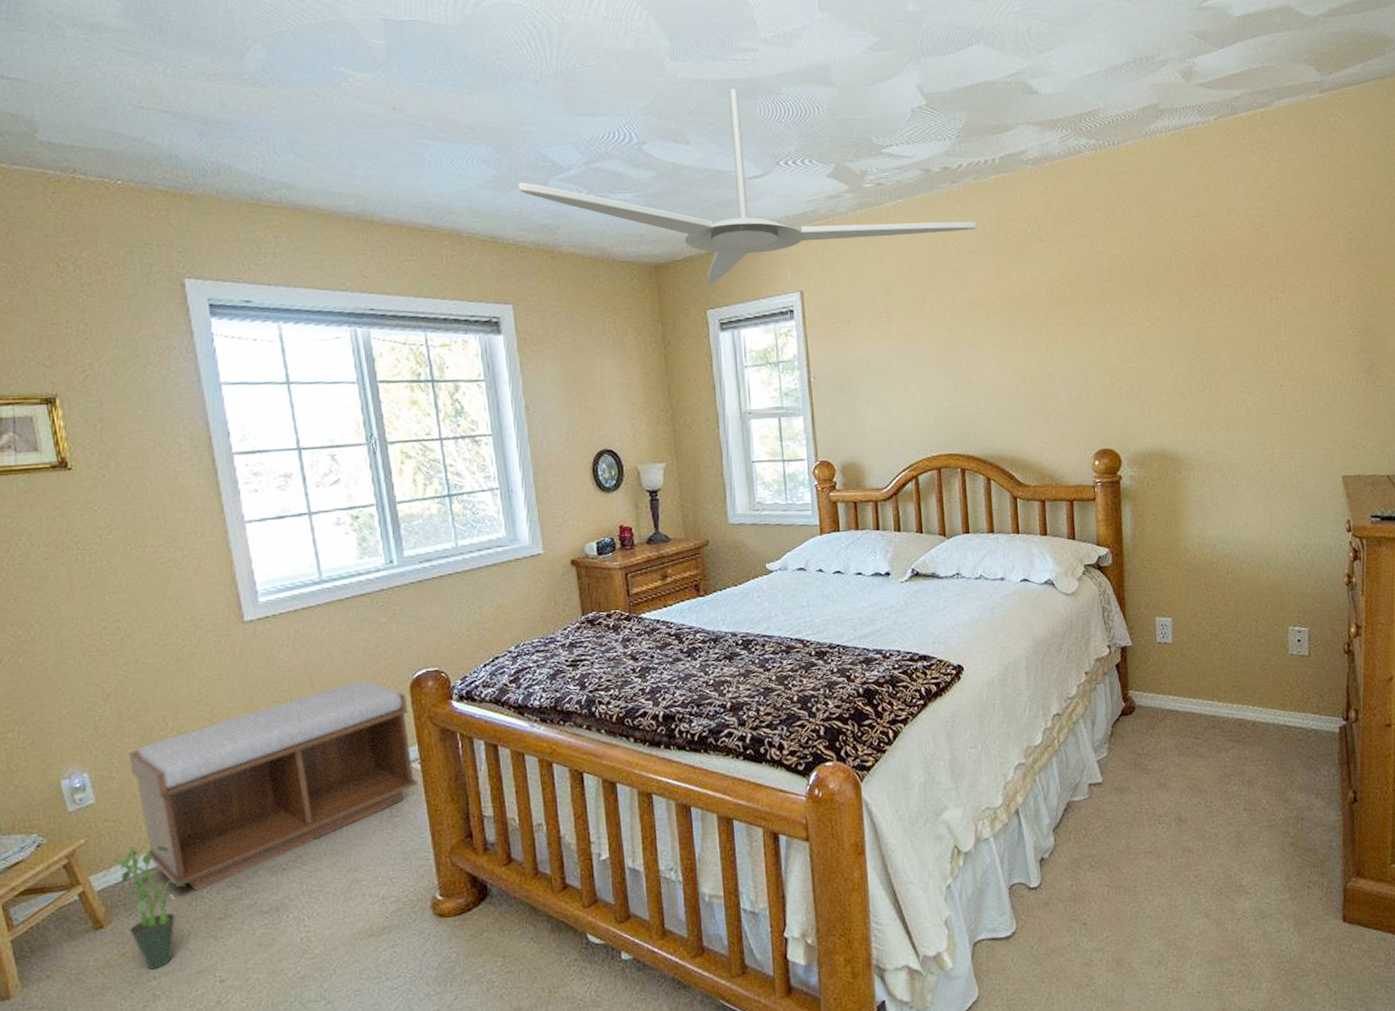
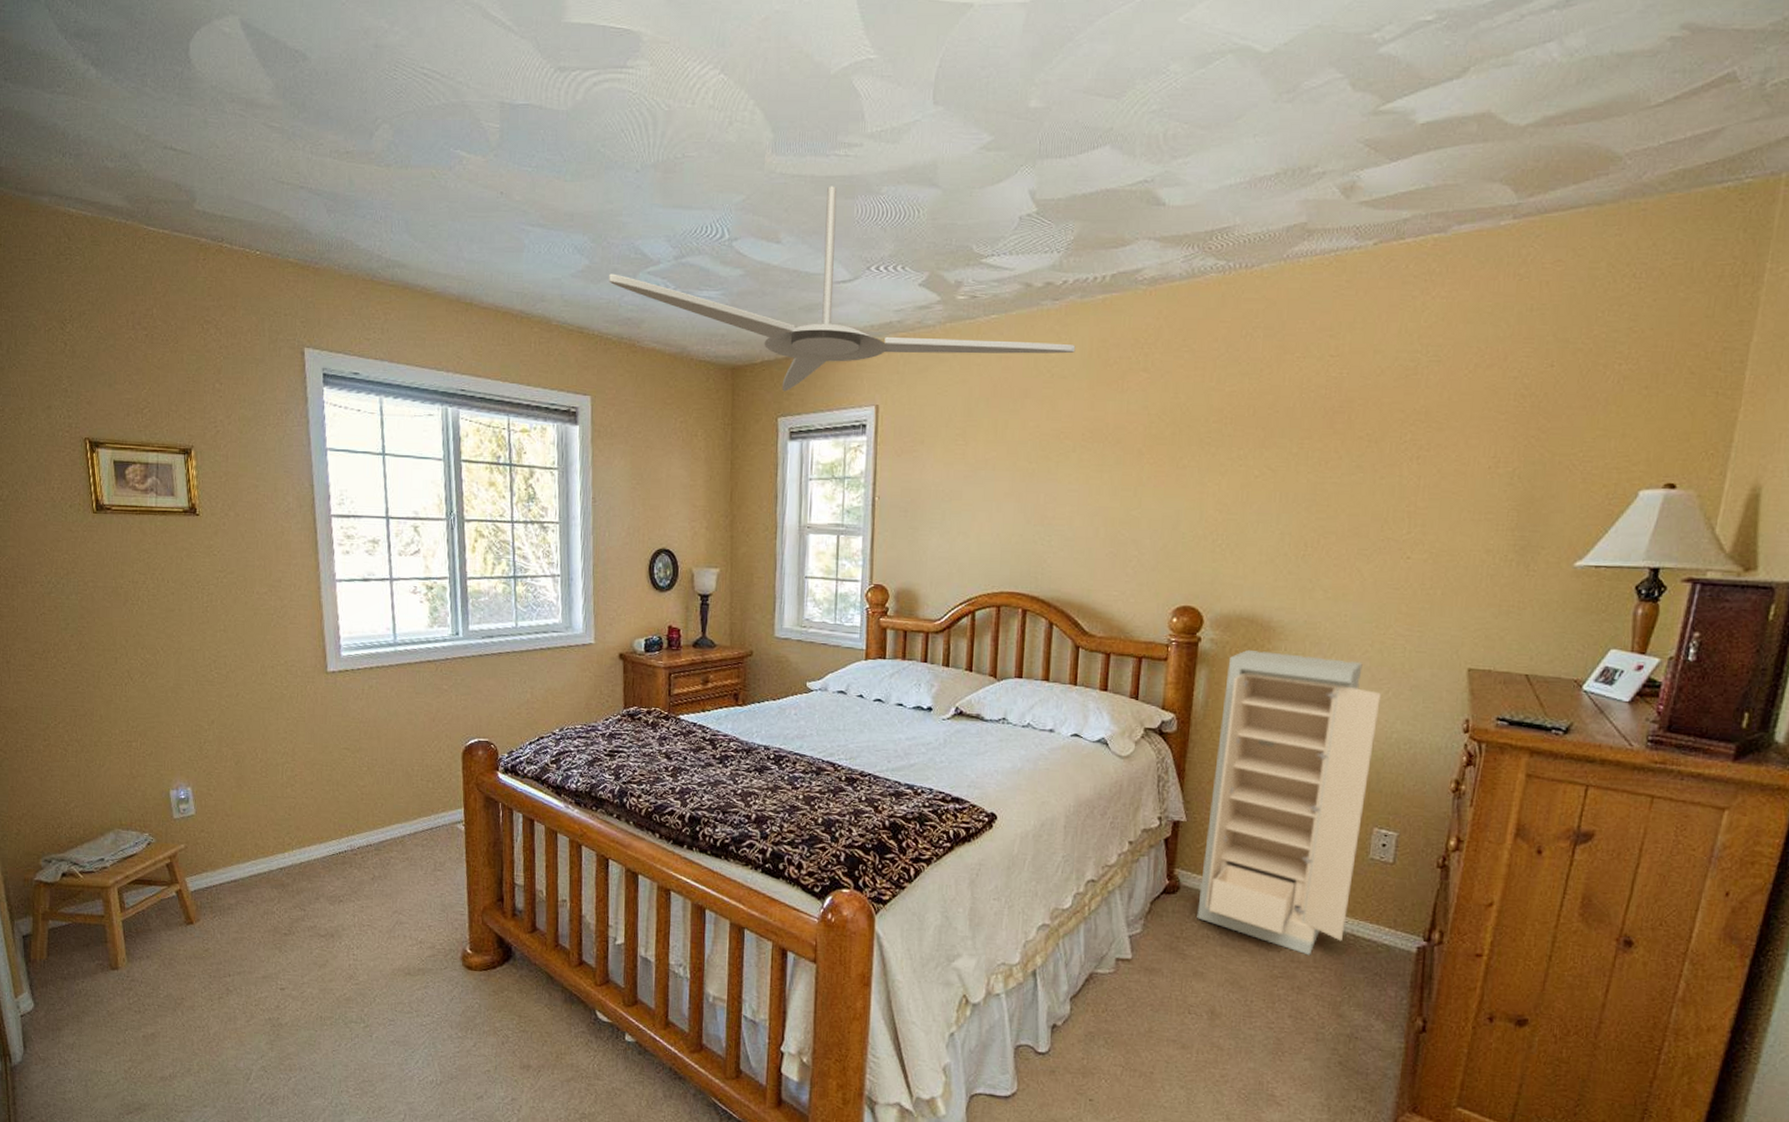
potted plant: present [102,843,186,971] -> none [196,857,260,969]
bench: present [128,680,417,892] -> none [224,740,460,907]
storage cabinet: none [1148,481,1279,751] -> present [1197,649,1381,956]

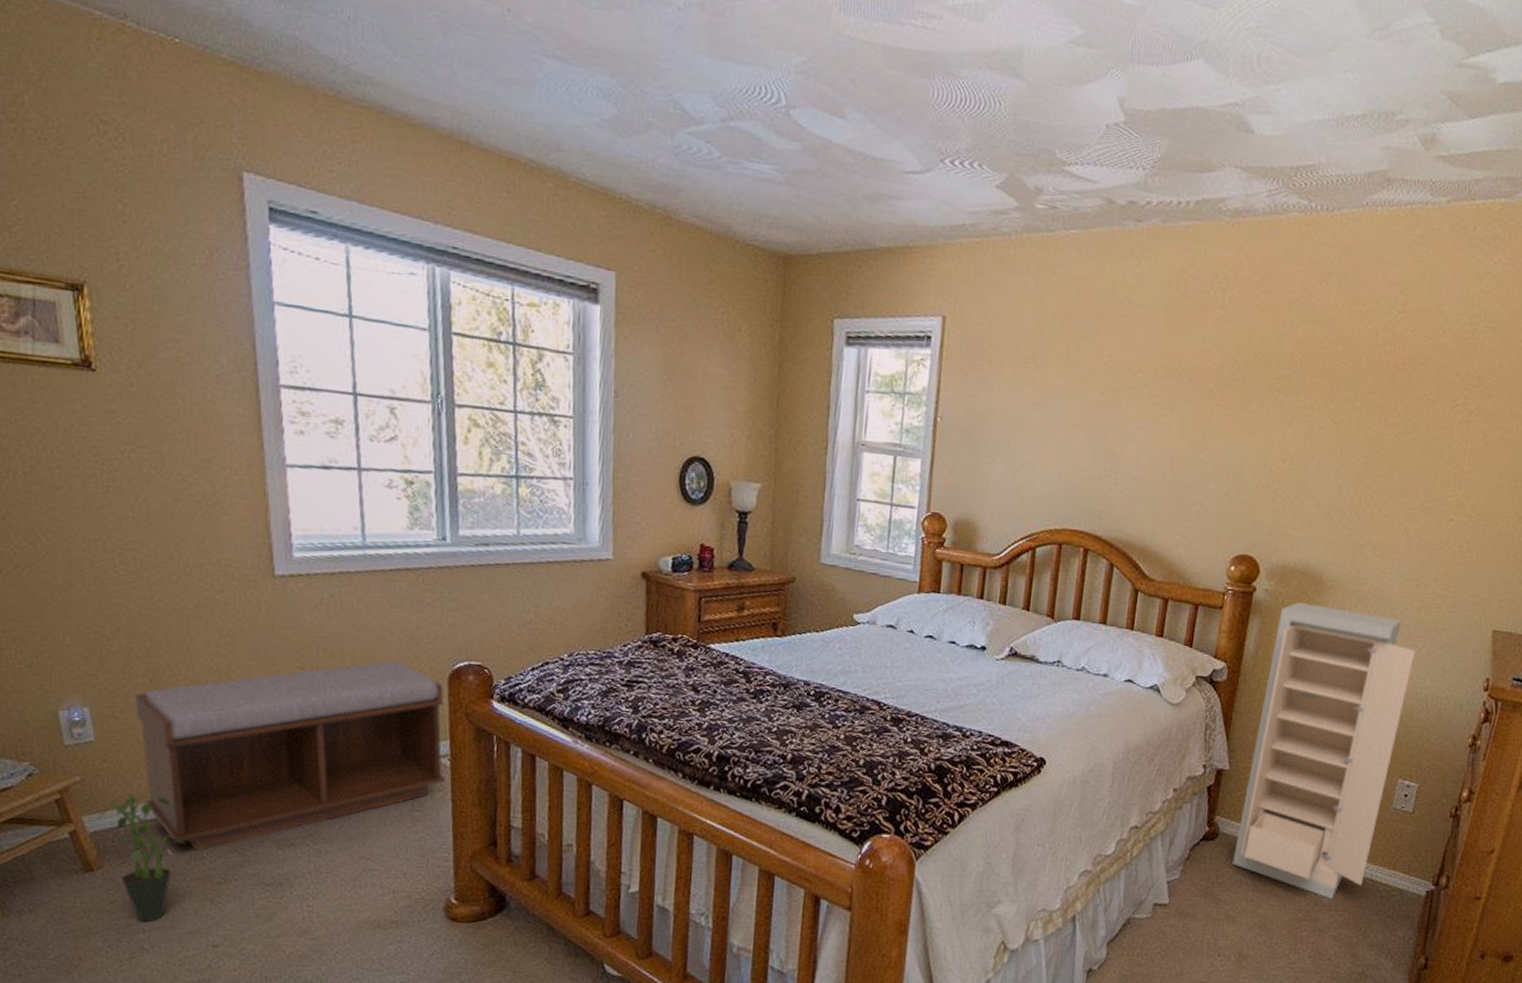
potted plant: none [196,857,260,969] -> present [96,792,185,923]
bench: none [224,740,460,907] -> present [134,661,445,851]
ceiling fan: present [609,186,1076,392] -> none [641,60,1155,290]

